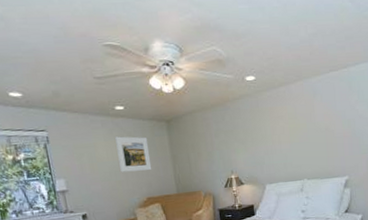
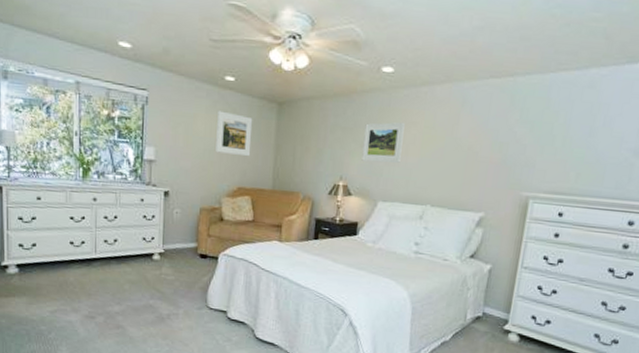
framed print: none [242,118,276,155] -> present [361,122,405,163]

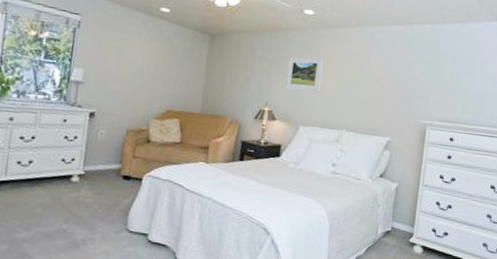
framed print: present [216,110,253,157] -> none [146,38,186,82]

